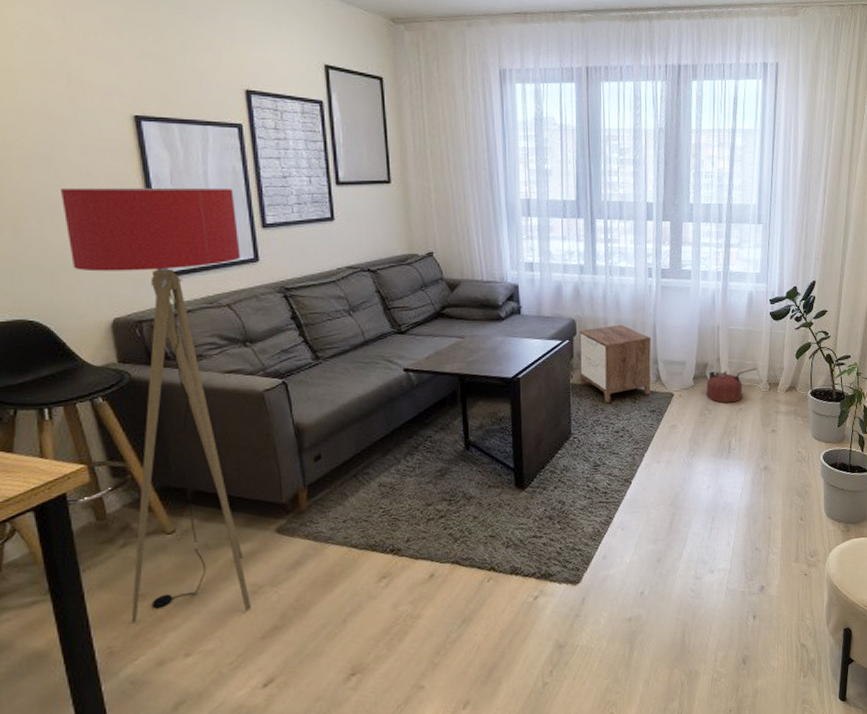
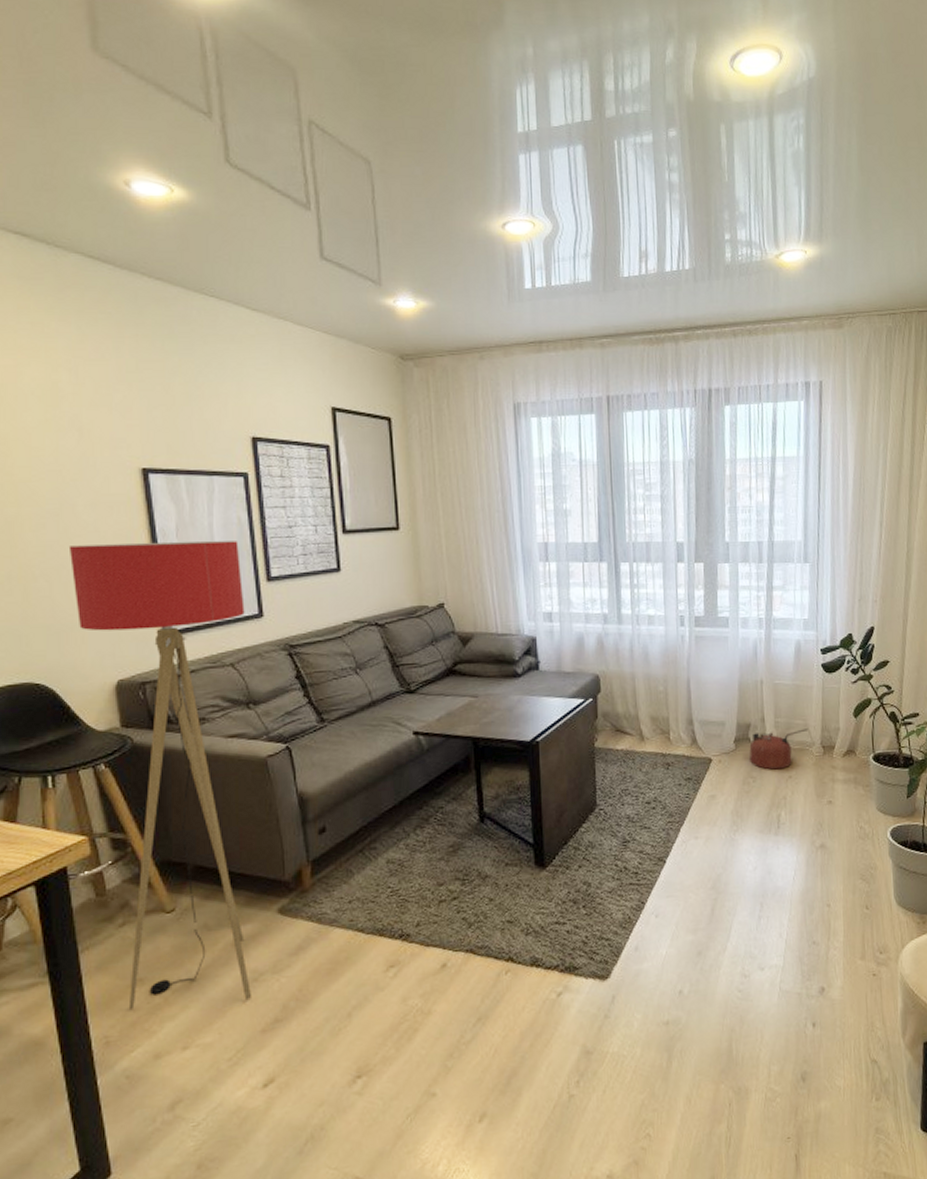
nightstand: present [579,325,652,404] -> none [604,681,686,770]

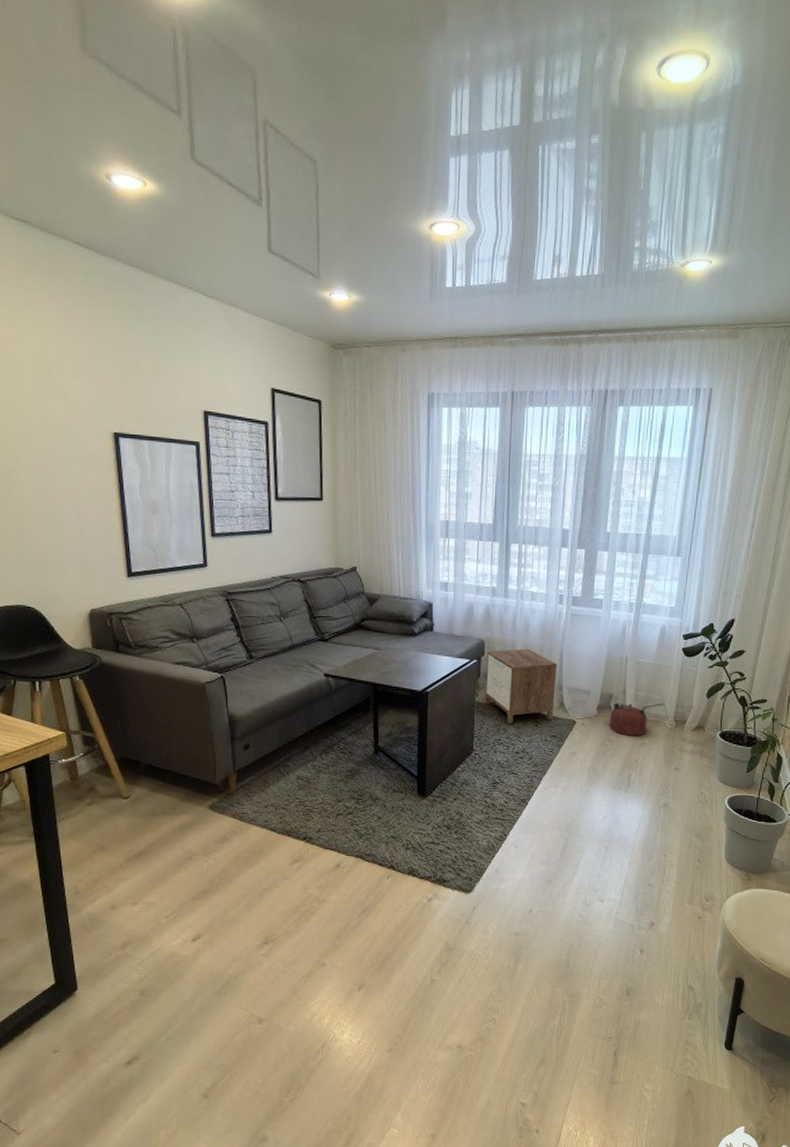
floor lamp: present [68,541,252,1009] -> none [54,495,193,874]
nightstand: none [604,681,686,770] -> present [485,649,558,725]

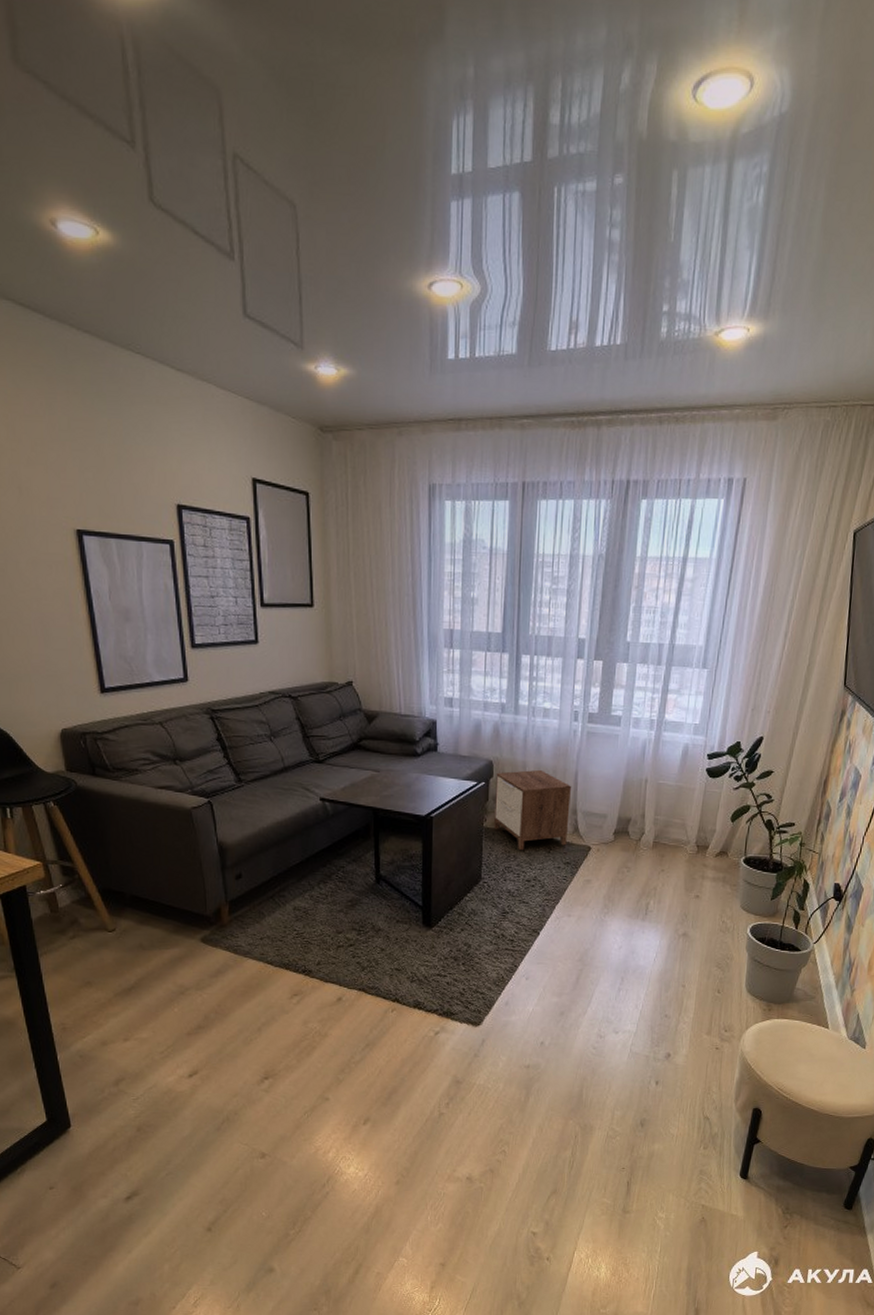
fuel can: present [609,703,664,736] -> none [626,827,686,863]

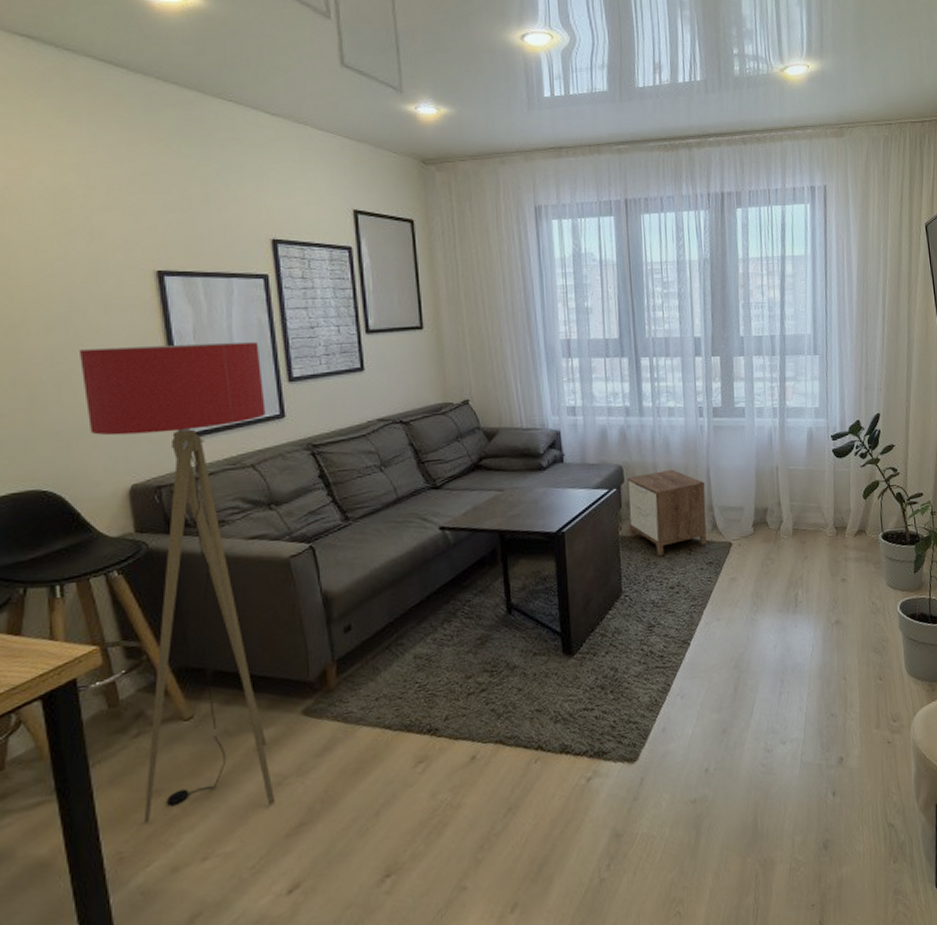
floor lamp: none [14,601,180,1009] -> present [78,342,276,823]

